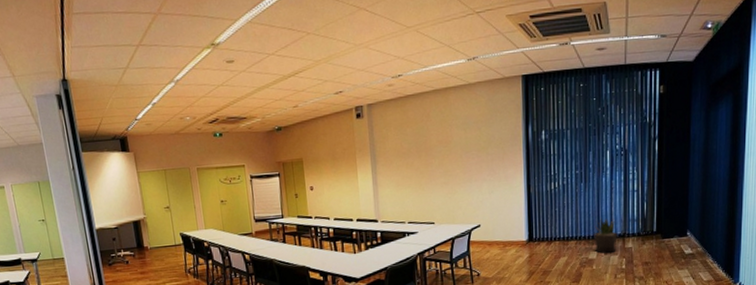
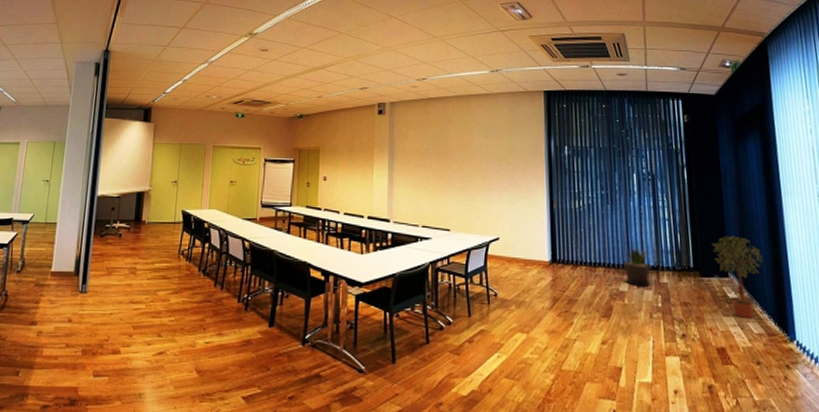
potted tree: none [675,199,720,269] -> present [712,235,763,318]

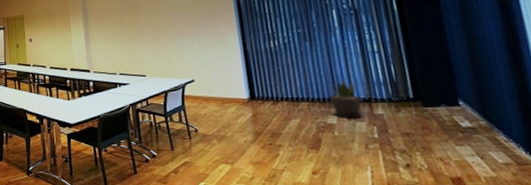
potted tree: present [712,235,763,318] -> none [434,63,504,147]

